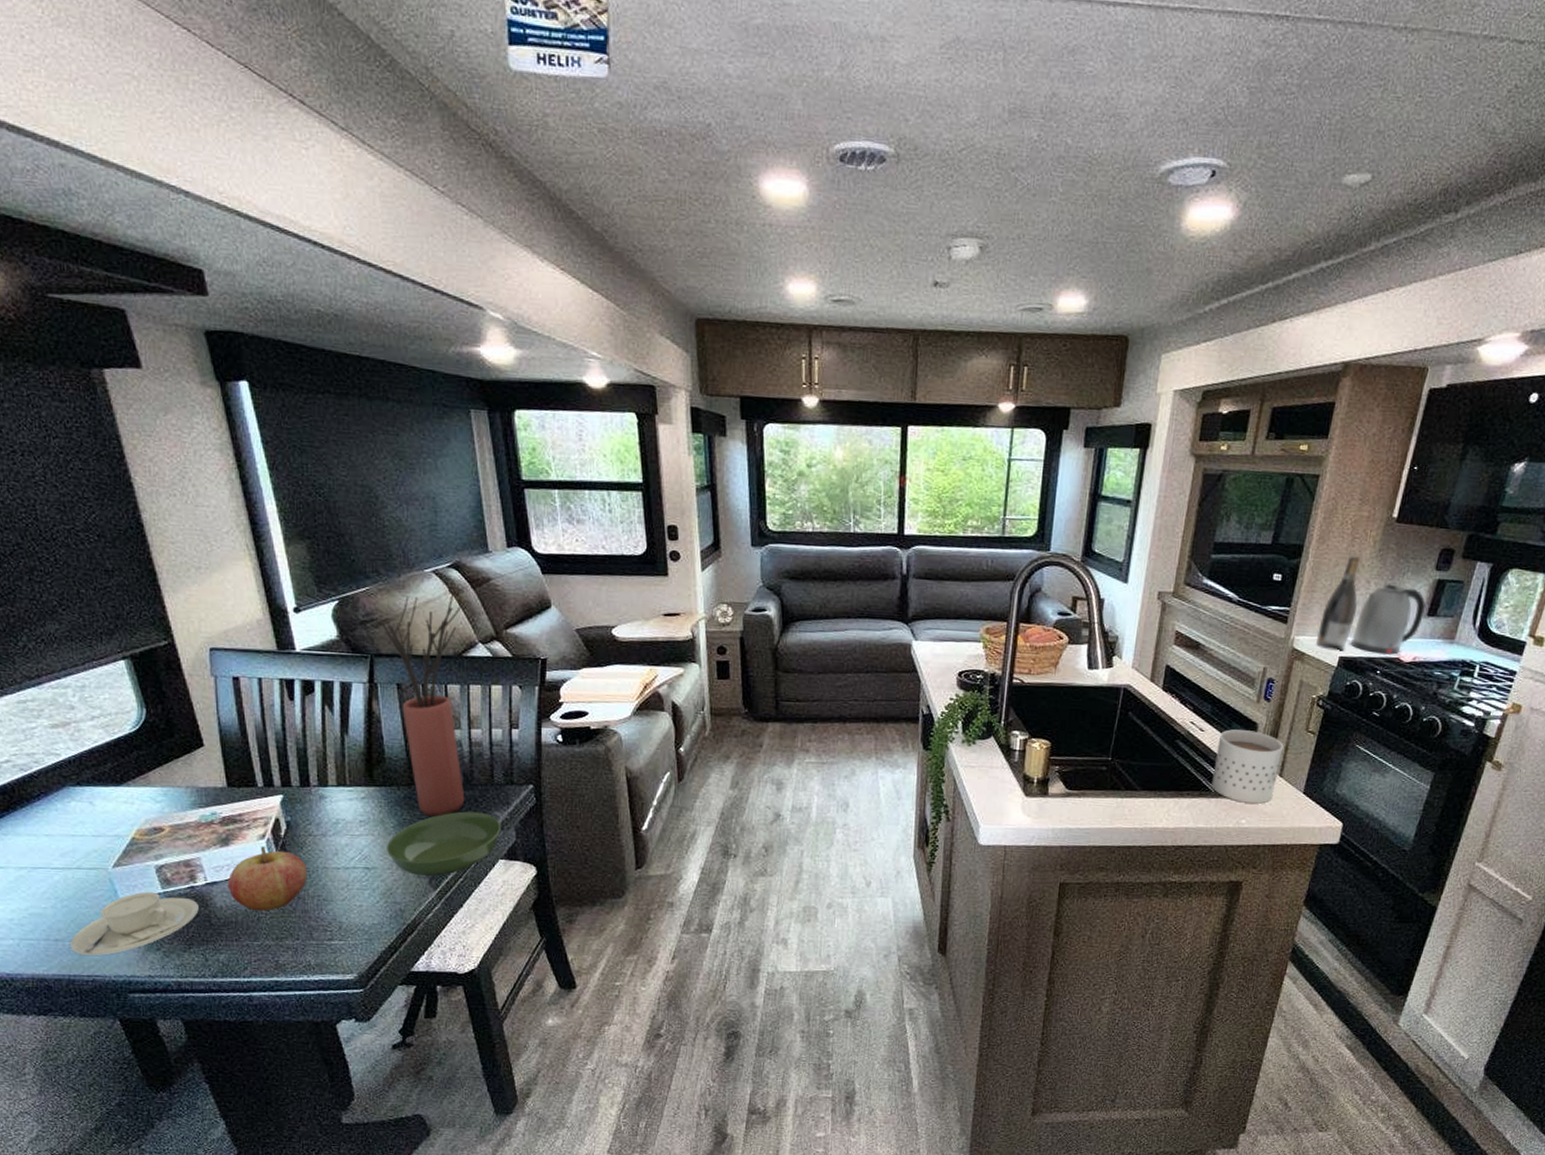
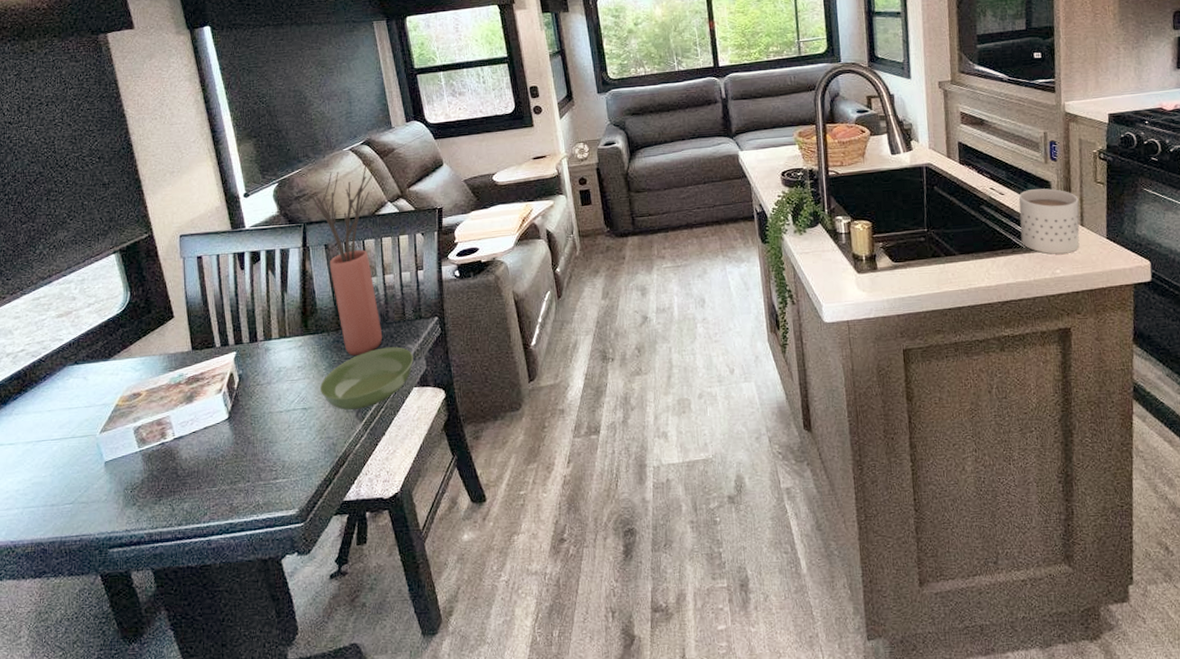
teacup: present [70,891,199,956] -> none [63,451,168,517]
fruit: present [227,846,308,912] -> none [191,399,256,459]
wine bottle: present [1315,556,1361,651] -> none [1083,28,1114,110]
kettle: present [1351,584,1426,655] -> none [1115,47,1174,108]

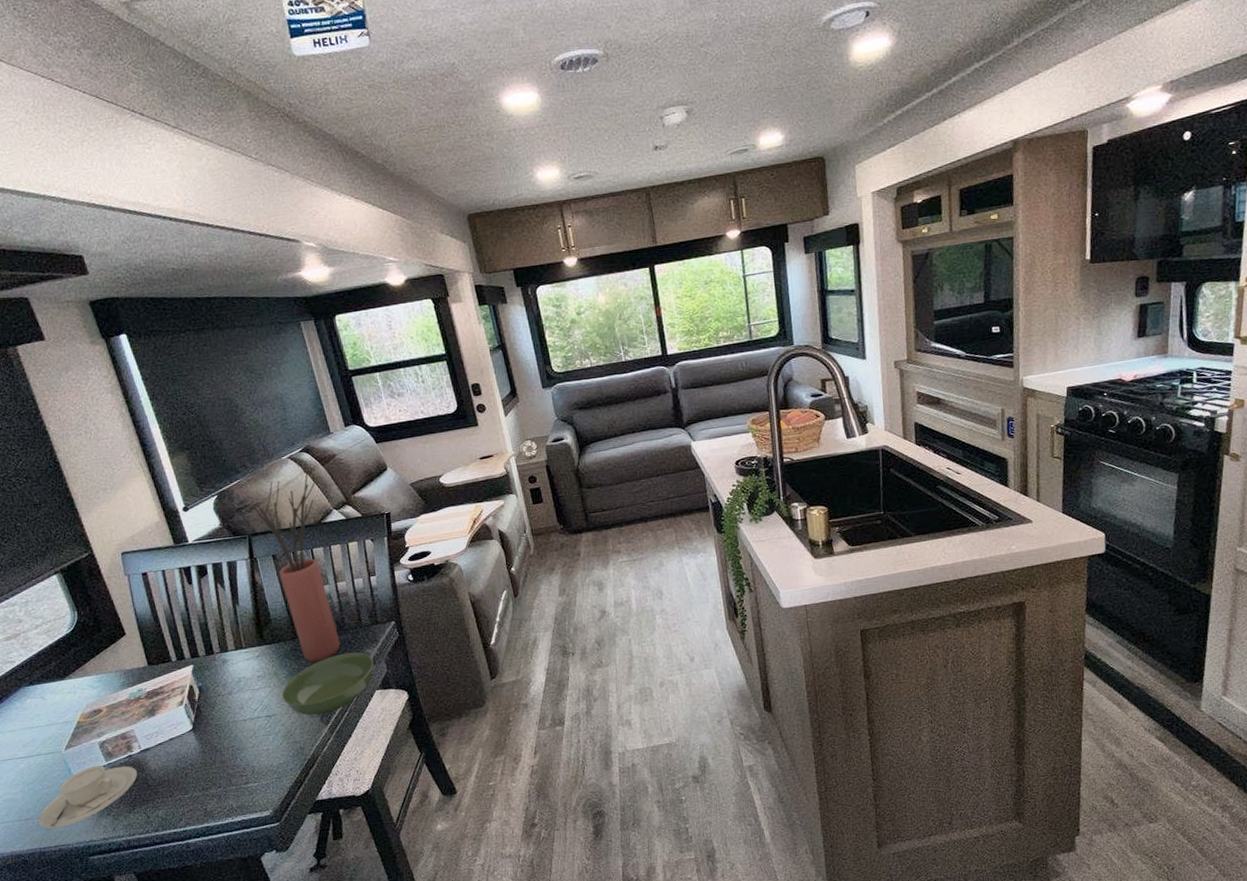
teacup: none [63,451,168,517] -> present [38,765,138,829]
mug: present [1018,188,1080,254] -> none [975,465,1036,531]

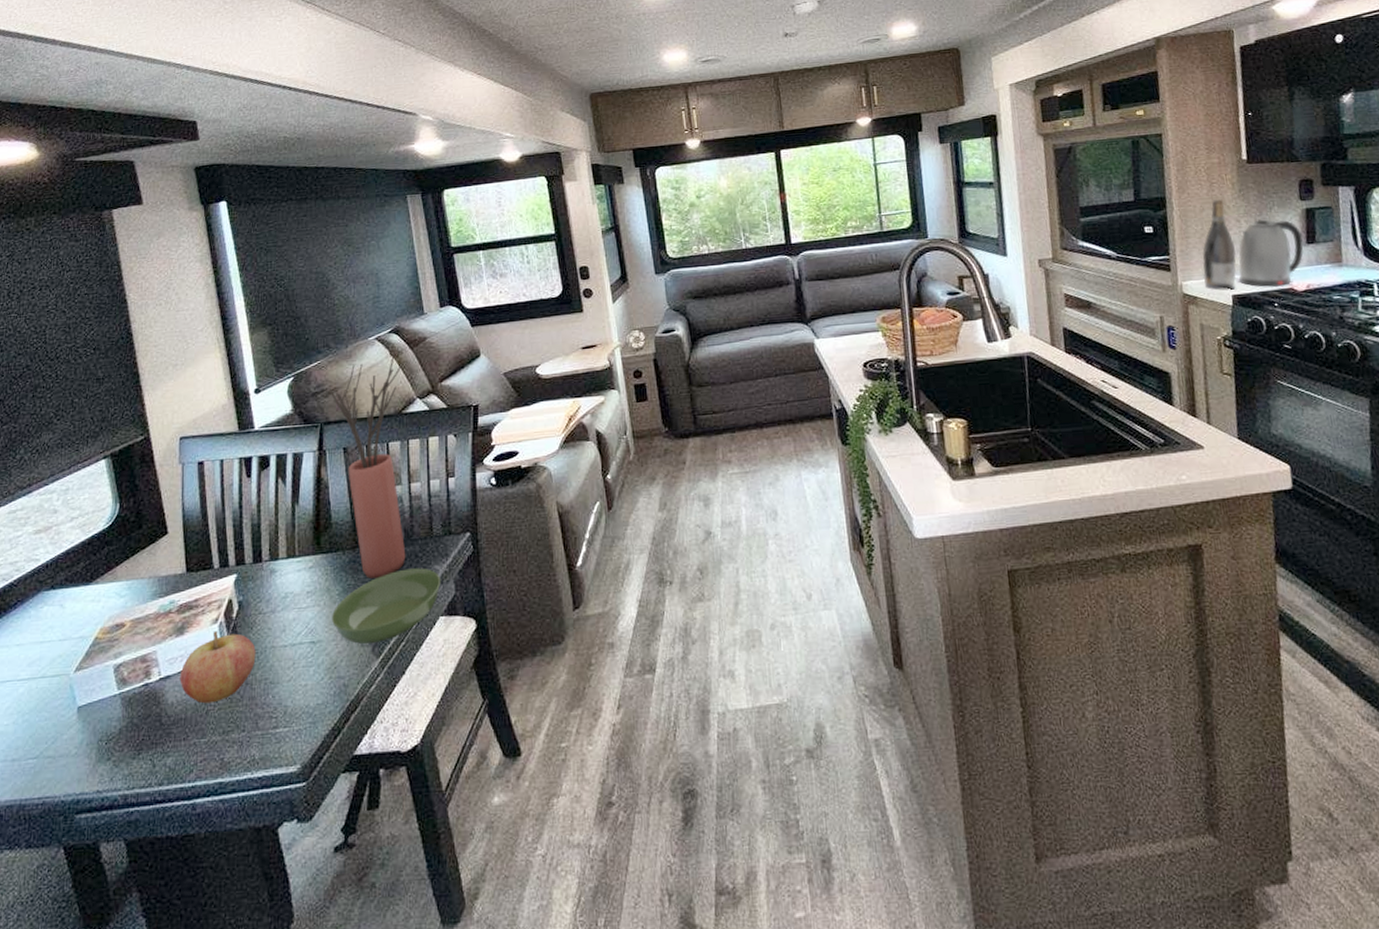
teacup: present [38,765,138,829] -> none [26,694,151,774]
fruit: none [157,711,221,769] -> present [179,630,256,704]
wine bottle: none [1042,298,1073,384] -> present [1202,199,1237,291]
kettle: none [1074,316,1135,379] -> present [1238,219,1304,288]

